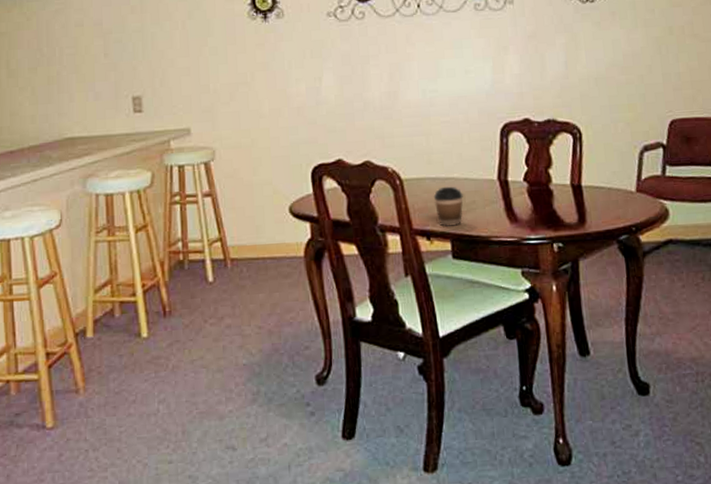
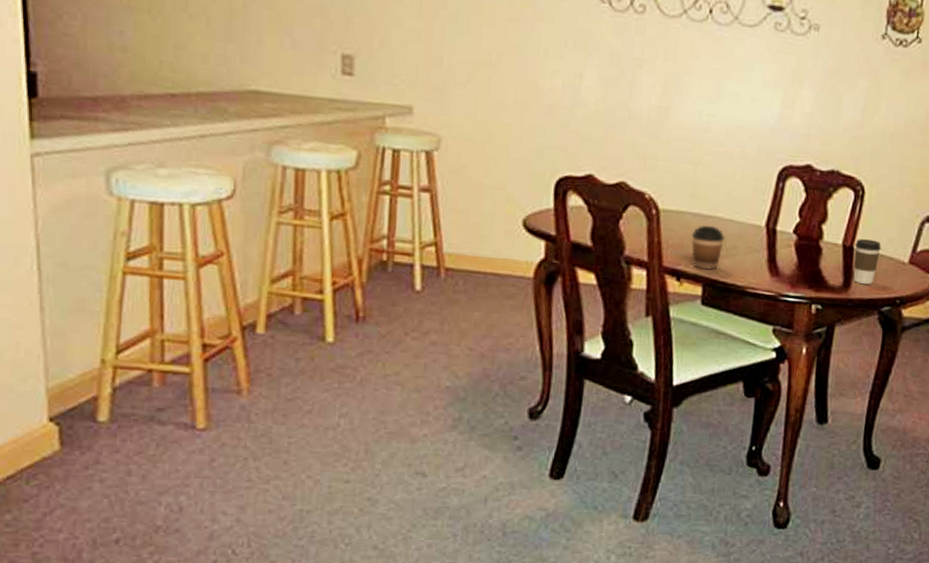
coffee cup: none [582,175,608,218] -> present [853,239,881,285]

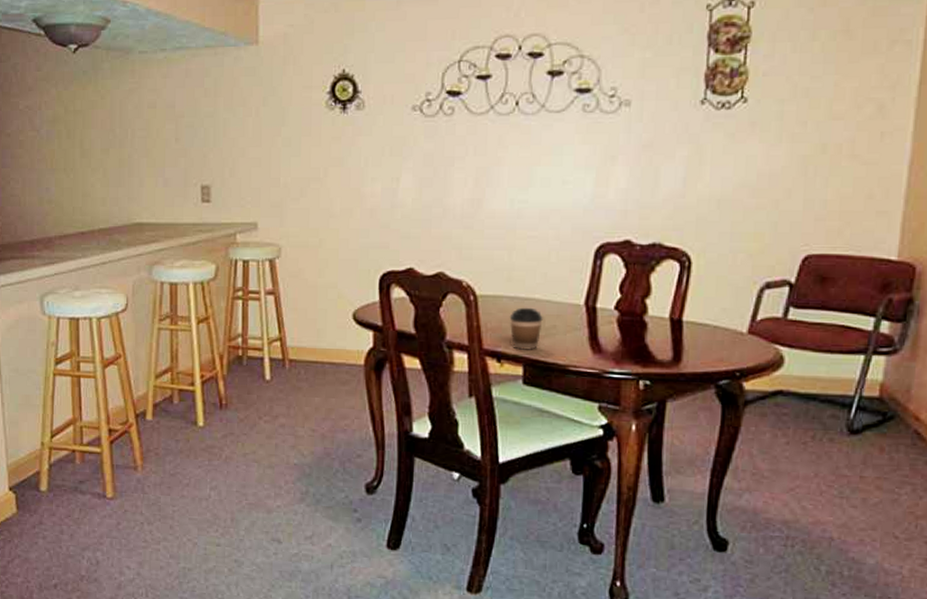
coffee cup: present [853,239,881,285] -> none [683,311,714,358]

